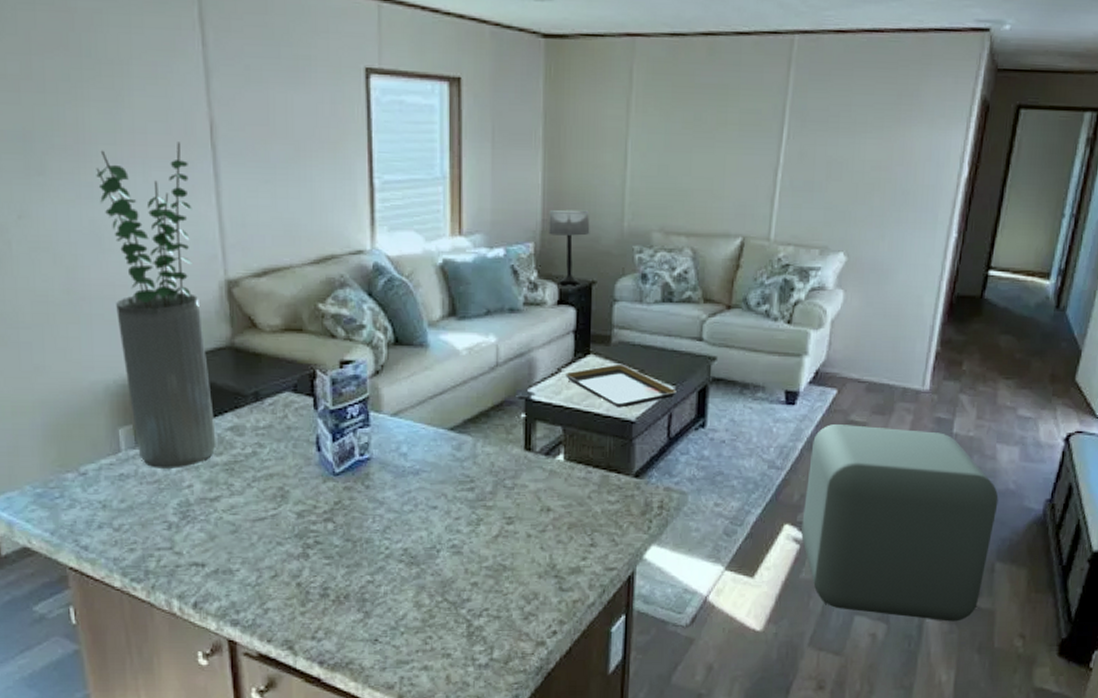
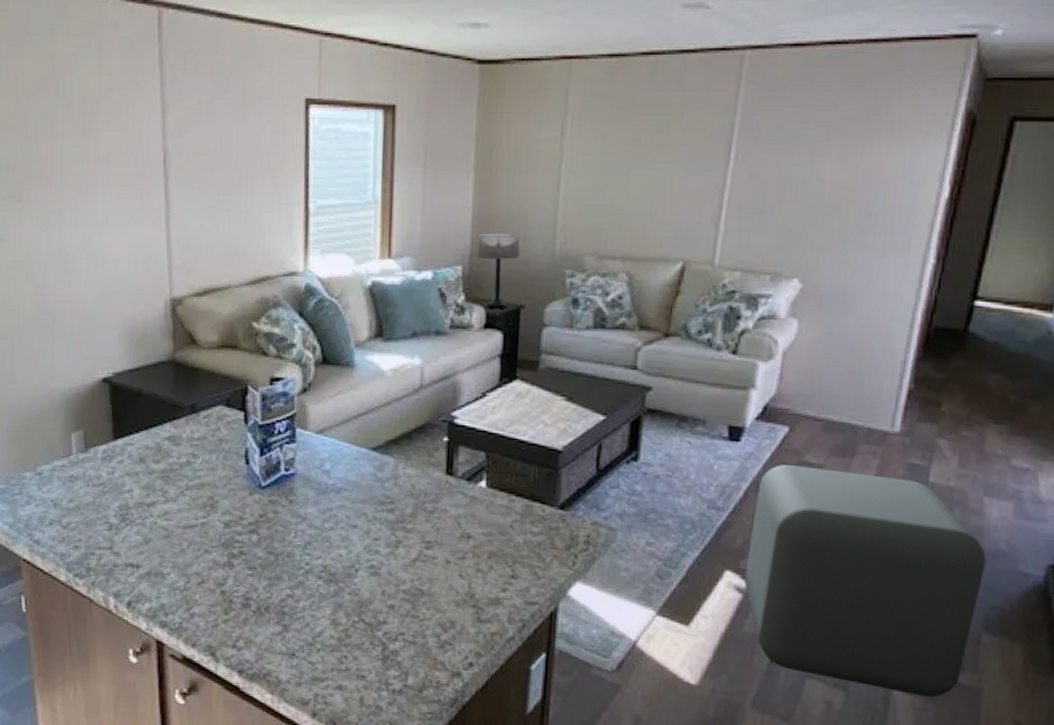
vase: present [96,142,218,469] -> none [65,171,156,473]
decorative tray: present [566,363,677,408] -> none [490,390,607,436]

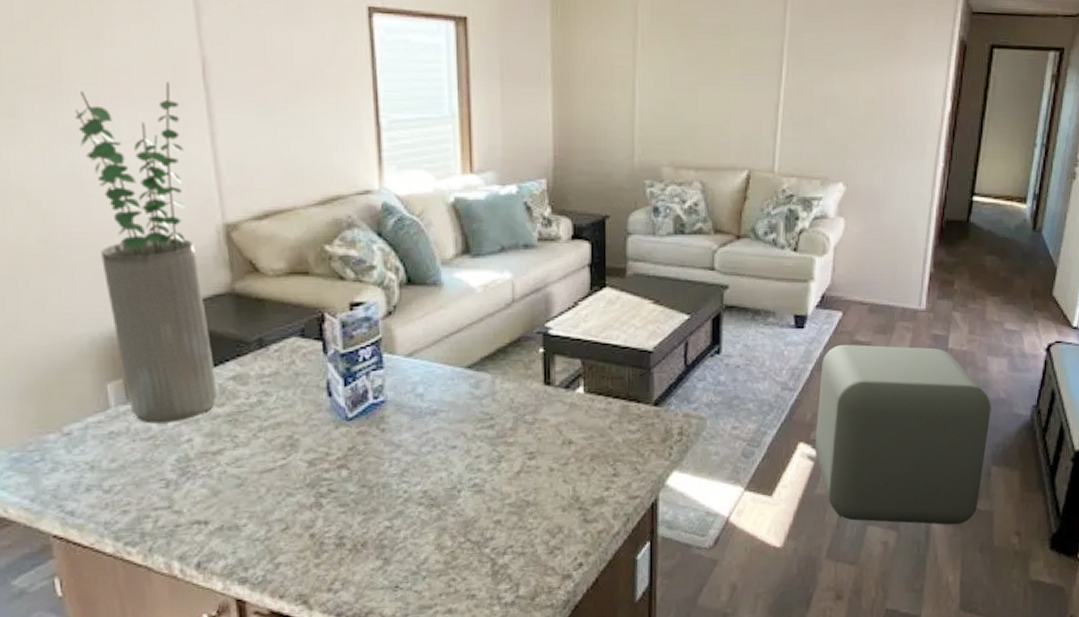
vase: none [65,171,156,473] -> present [74,82,219,424]
table lamp: present [477,232,520,309] -> none [560,146,602,220]

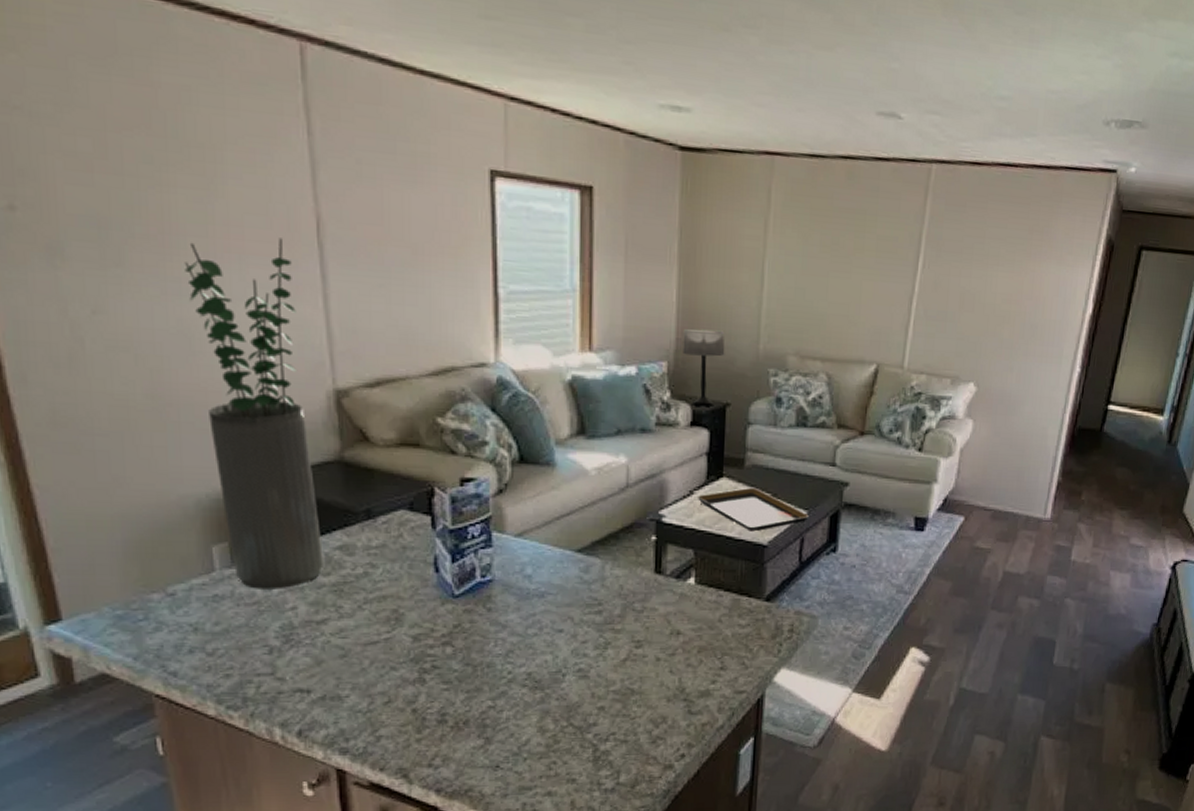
table lamp: none [560,146,602,220] -> present [683,328,725,407]
decorative tray: none [583,295,692,339] -> present [698,487,809,532]
cube: present [815,345,991,525] -> none [927,551,1111,739]

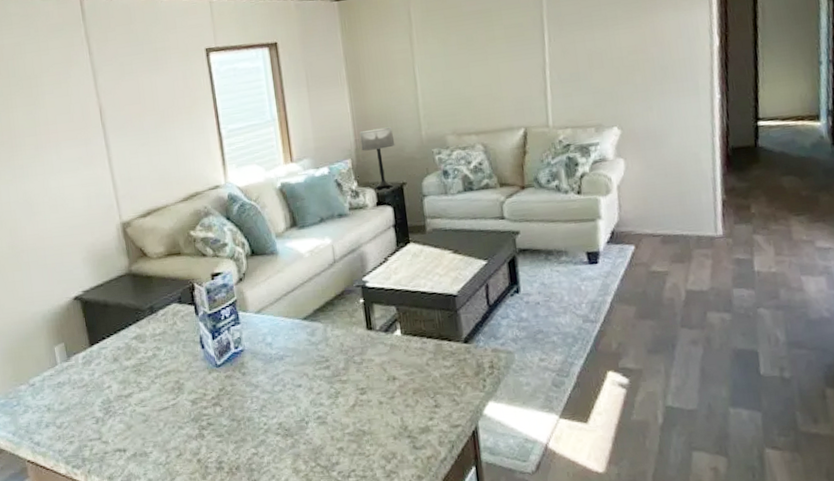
vase: present [184,238,325,589] -> none [24,126,126,375]
decorative tray: present [698,487,809,532] -> none [392,247,489,285]

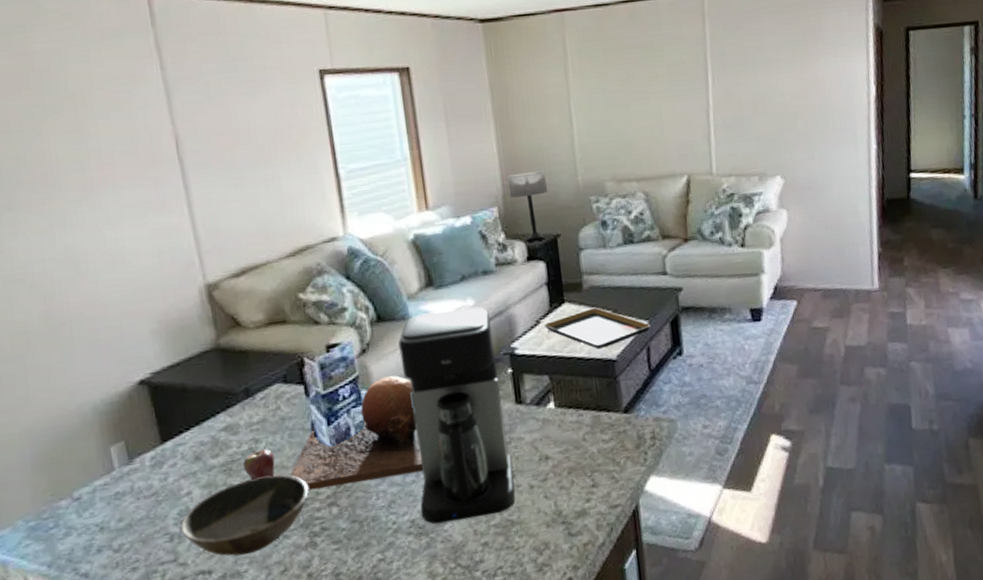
bowl: none [103,377,198,439] -> present [180,474,308,556]
fruit: none [149,346,173,380] -> present [243,438,275,480]
chopping board: none [183,301,289,392] -> present [290,375,424,491]
coffee maker: none [268,245,367,428] -> present [398,306,516,524]
decorative tray: none [392,247,489,285] -> present [544,307,651,349]

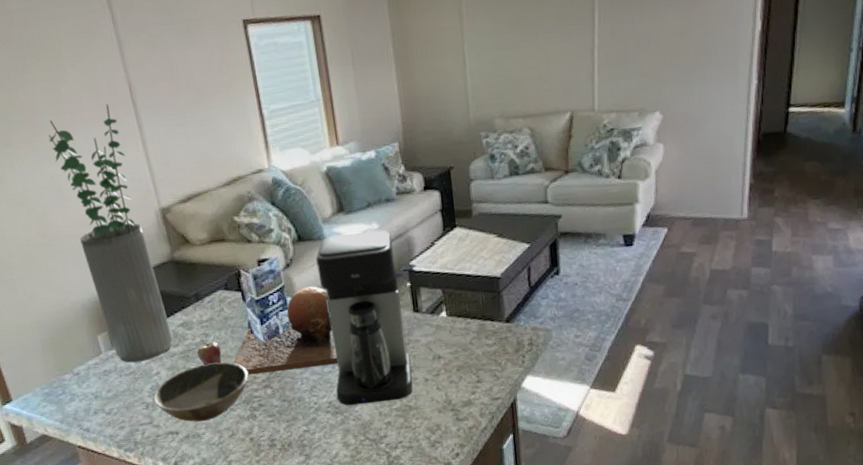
vase: none [66,160,213,481] -> present [48,104,173,363]
table lamp: present [507,170,548,242] -> none [407,108,443,174]
decorative tray: present [544,307,651,349] -> none [438,231,532,268]

